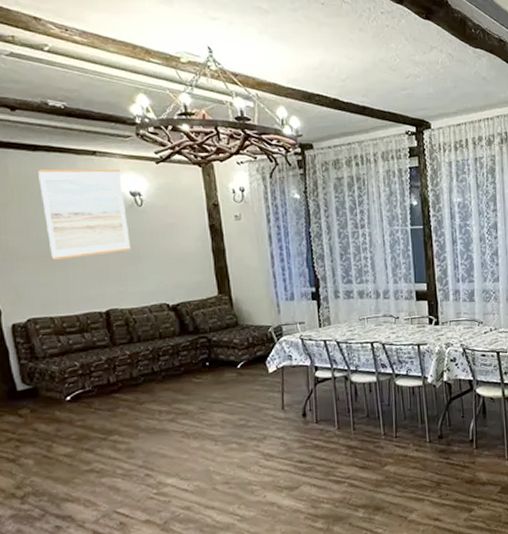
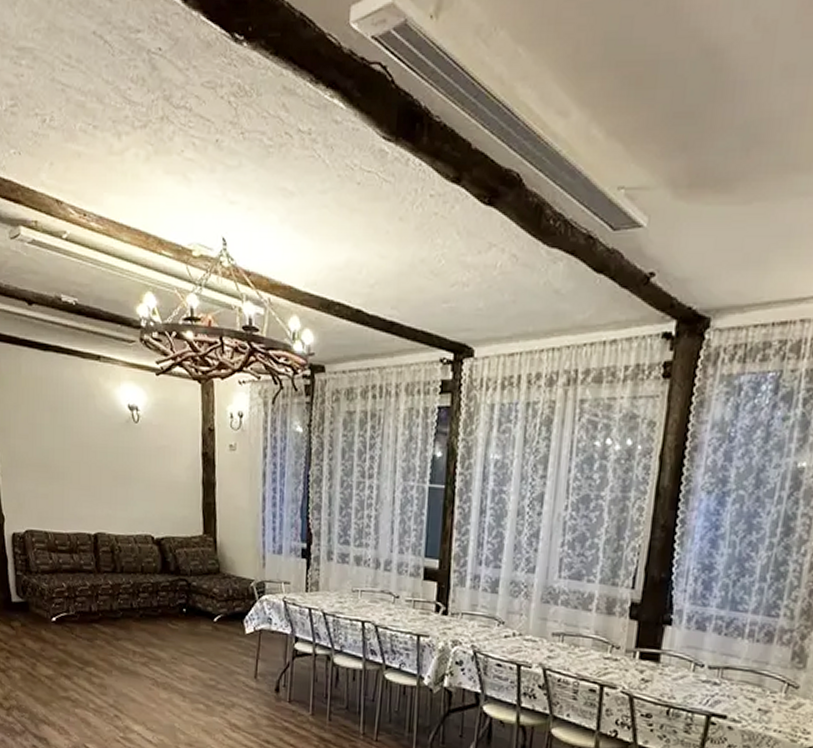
wall art: present [38,169,131,260] -> none [46,372,124,472]

